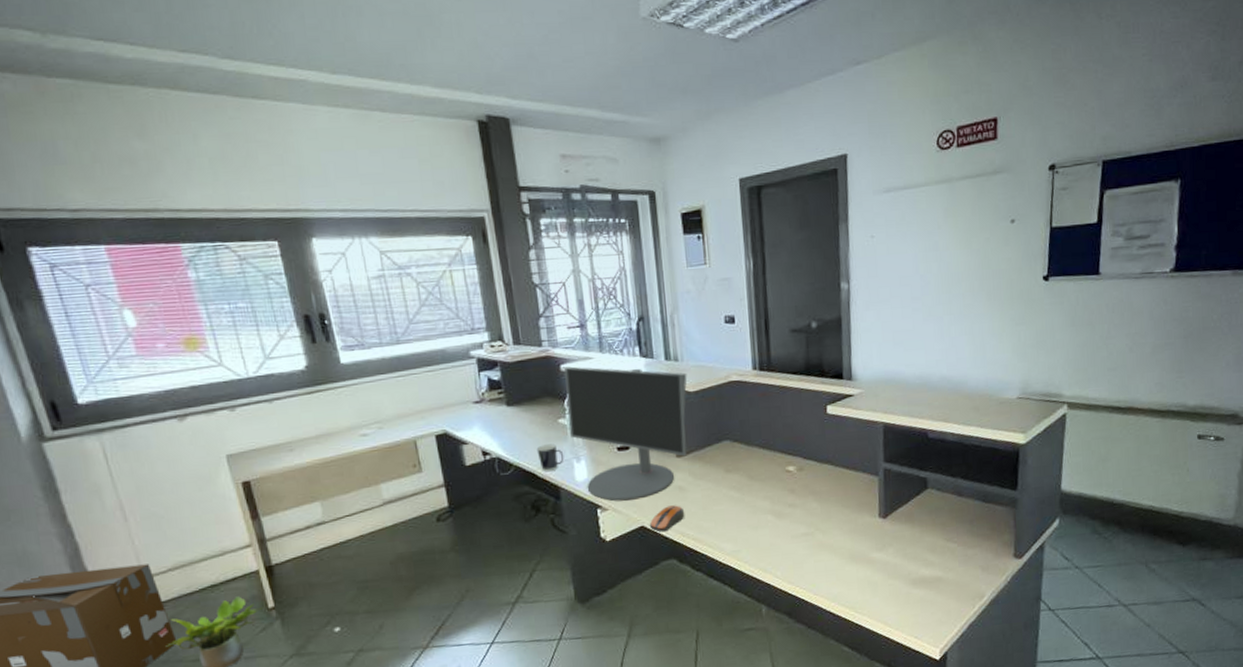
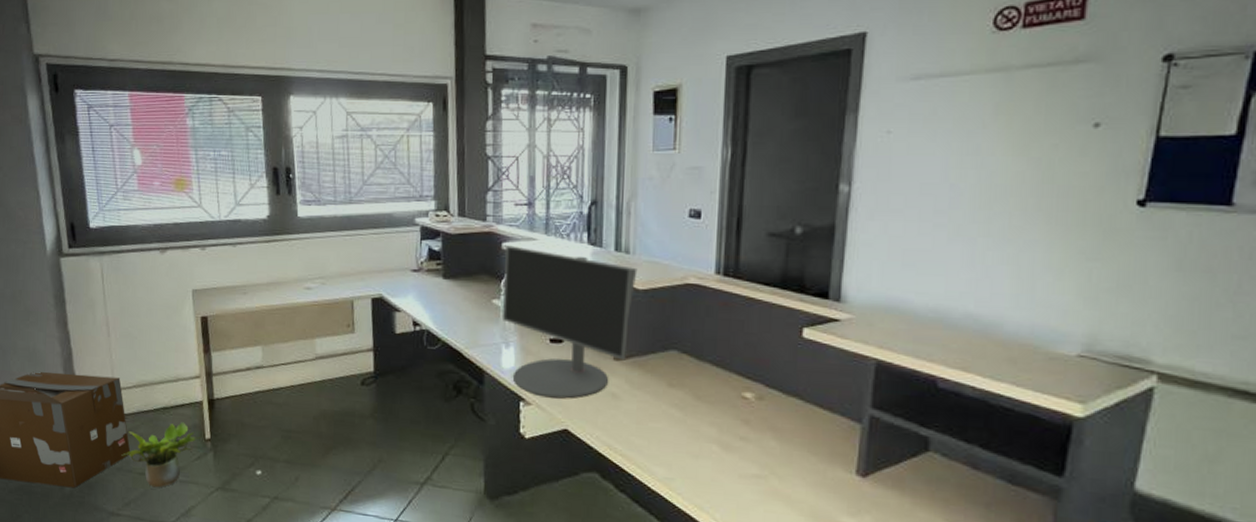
mug: present [536,444,564,471] -> none [466,324,493,352]
computer mouse: present [650,505,685,532] -> none [574,412,615,441]

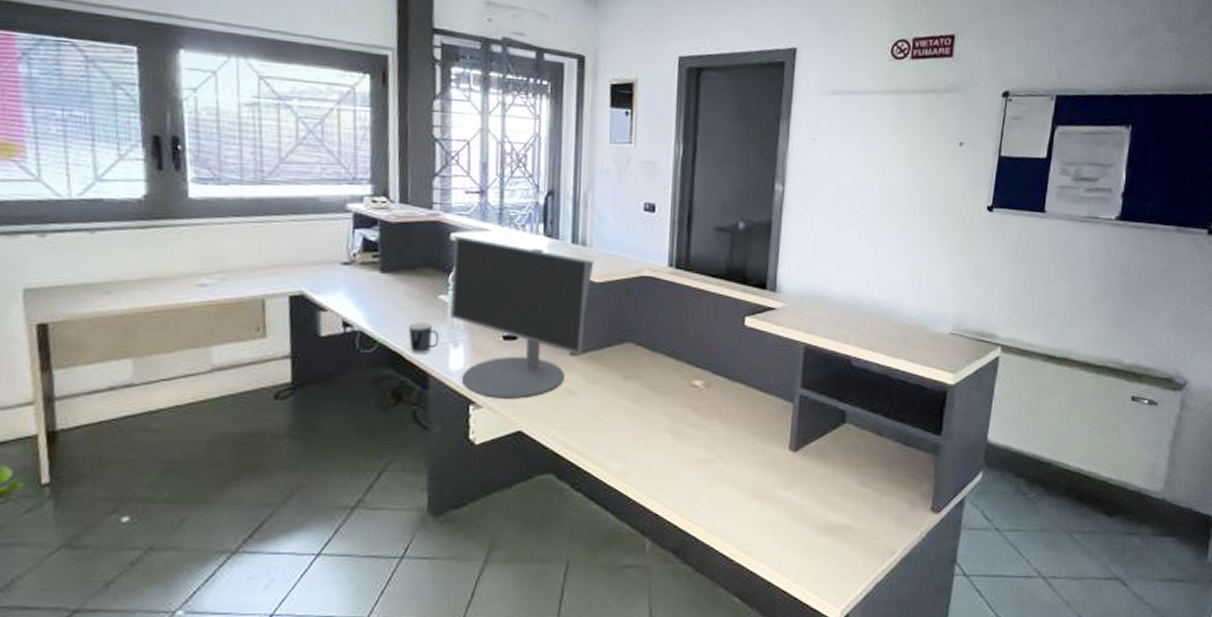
mug: none [466,324,493,352] -> present [408,322,440,354]

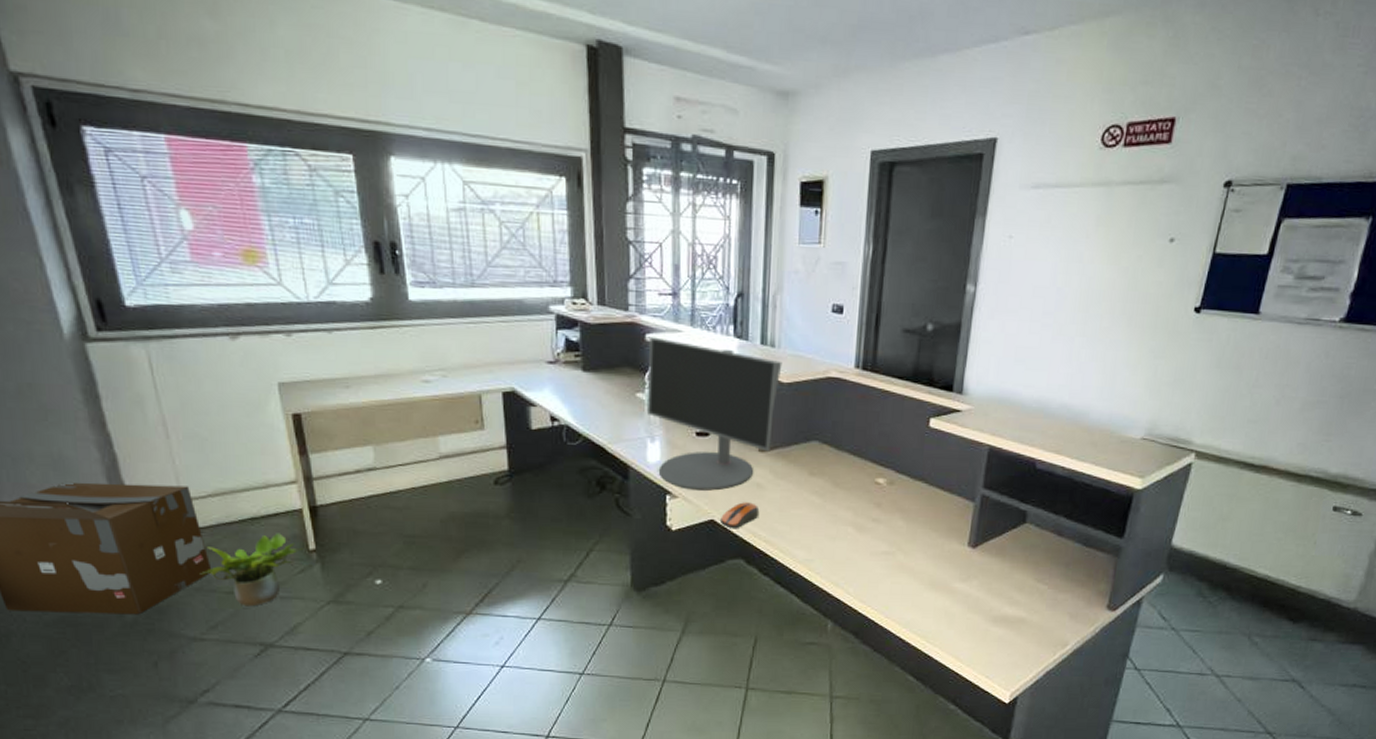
mug: present [408,322,440,354] -> none [609,418,638,447]
computer mouse: none [529,410,571,441] -> present [721,502,760,529]

